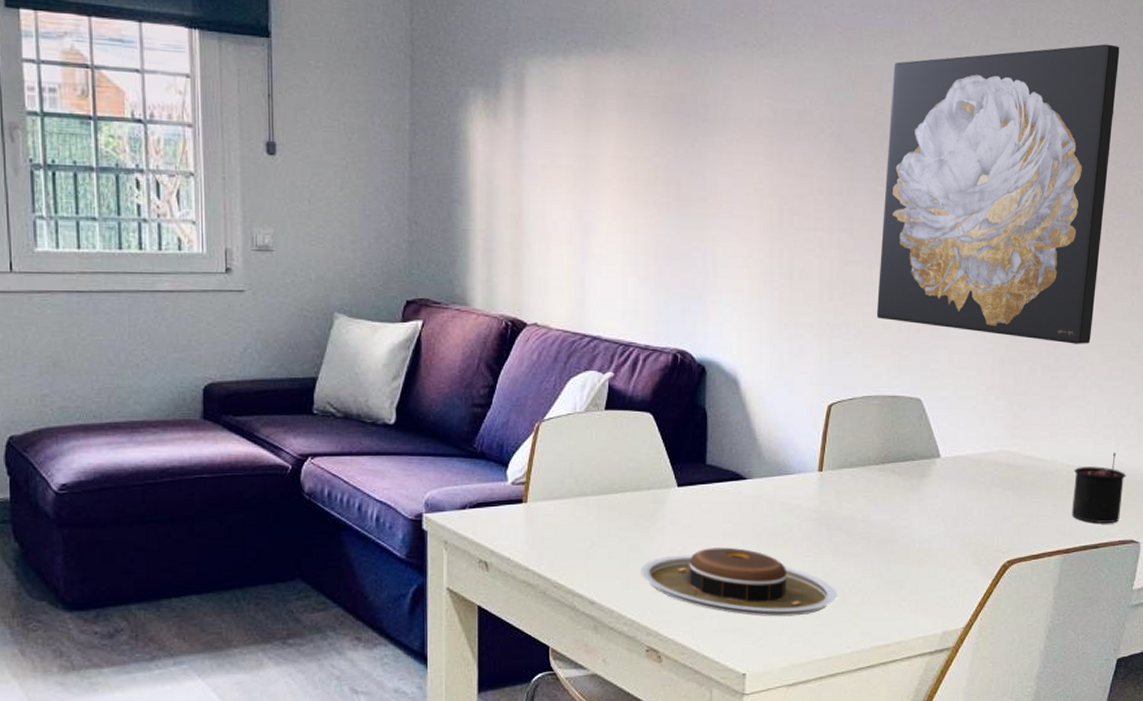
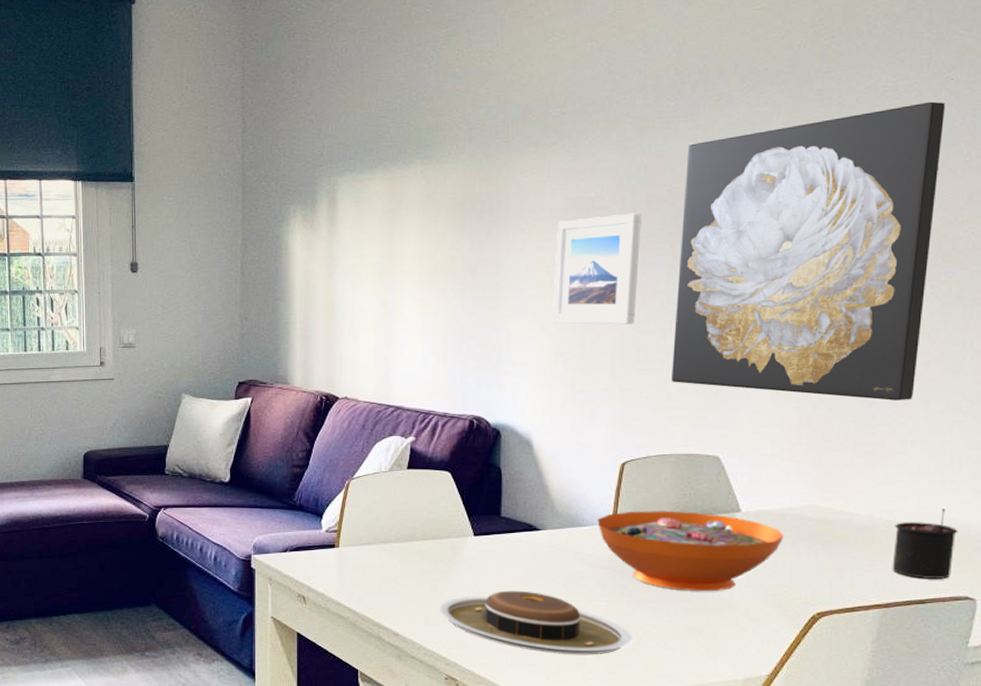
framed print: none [760,131,849,253] -> present [552,213,641,325]
decorative bowl: none [804,456,979,543] -> present [597,511,784,592]

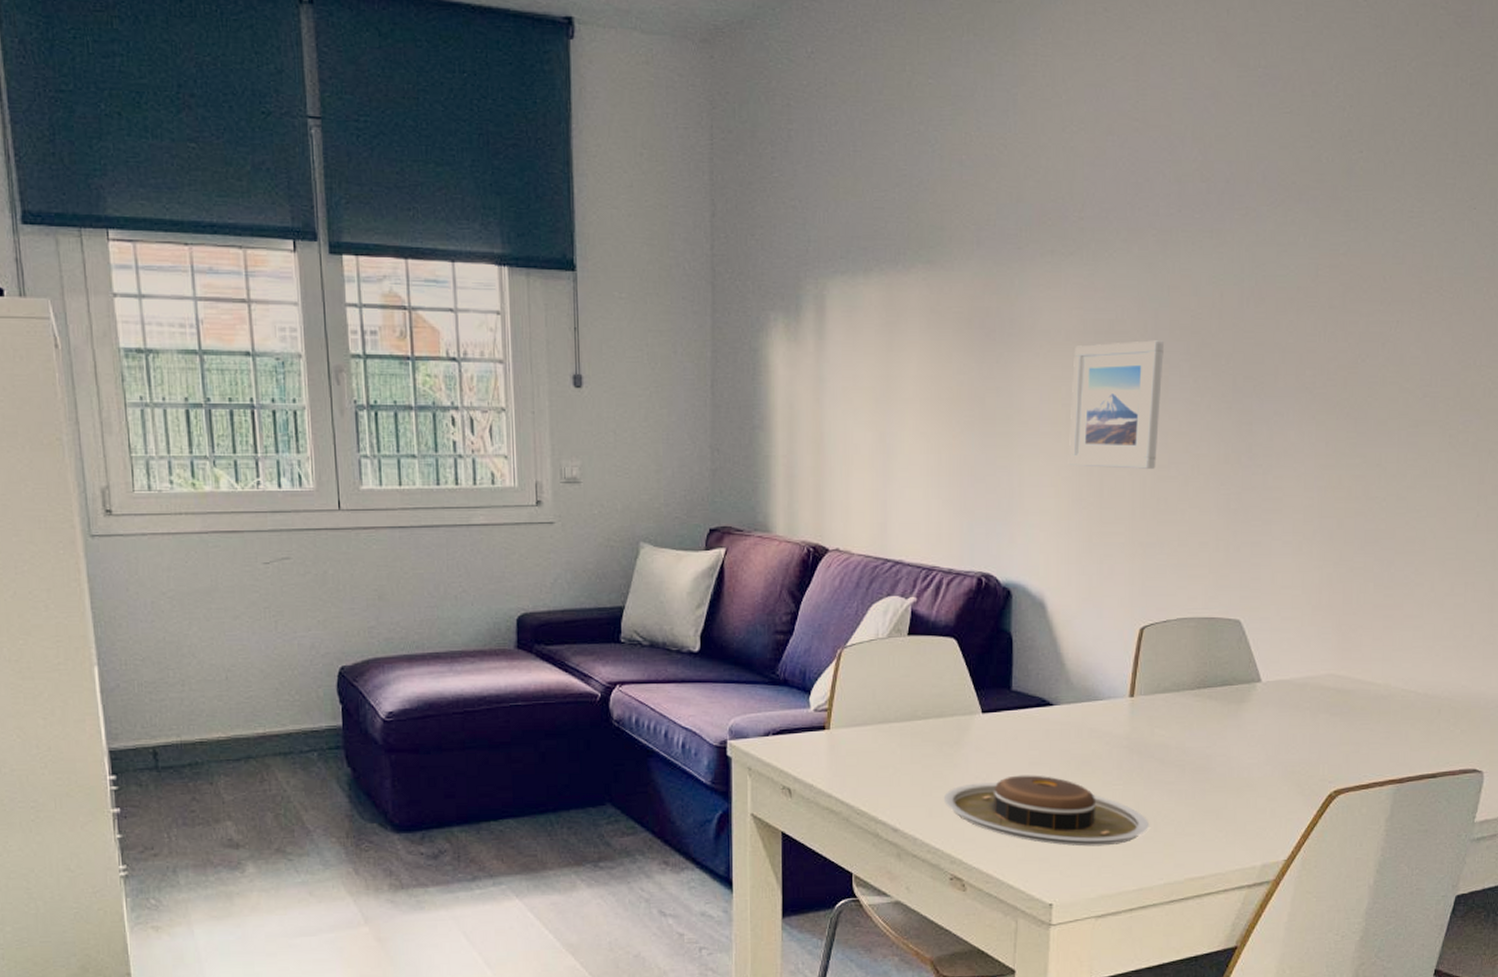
decorative bowl: present [597,511,784,592] -> none [1114,681,1303,771]
wall art: present [671,101,945,401] -> none [1192,232,1468,560]
candle: present [892,508,958,579] -> none [1406,676,1469,751]

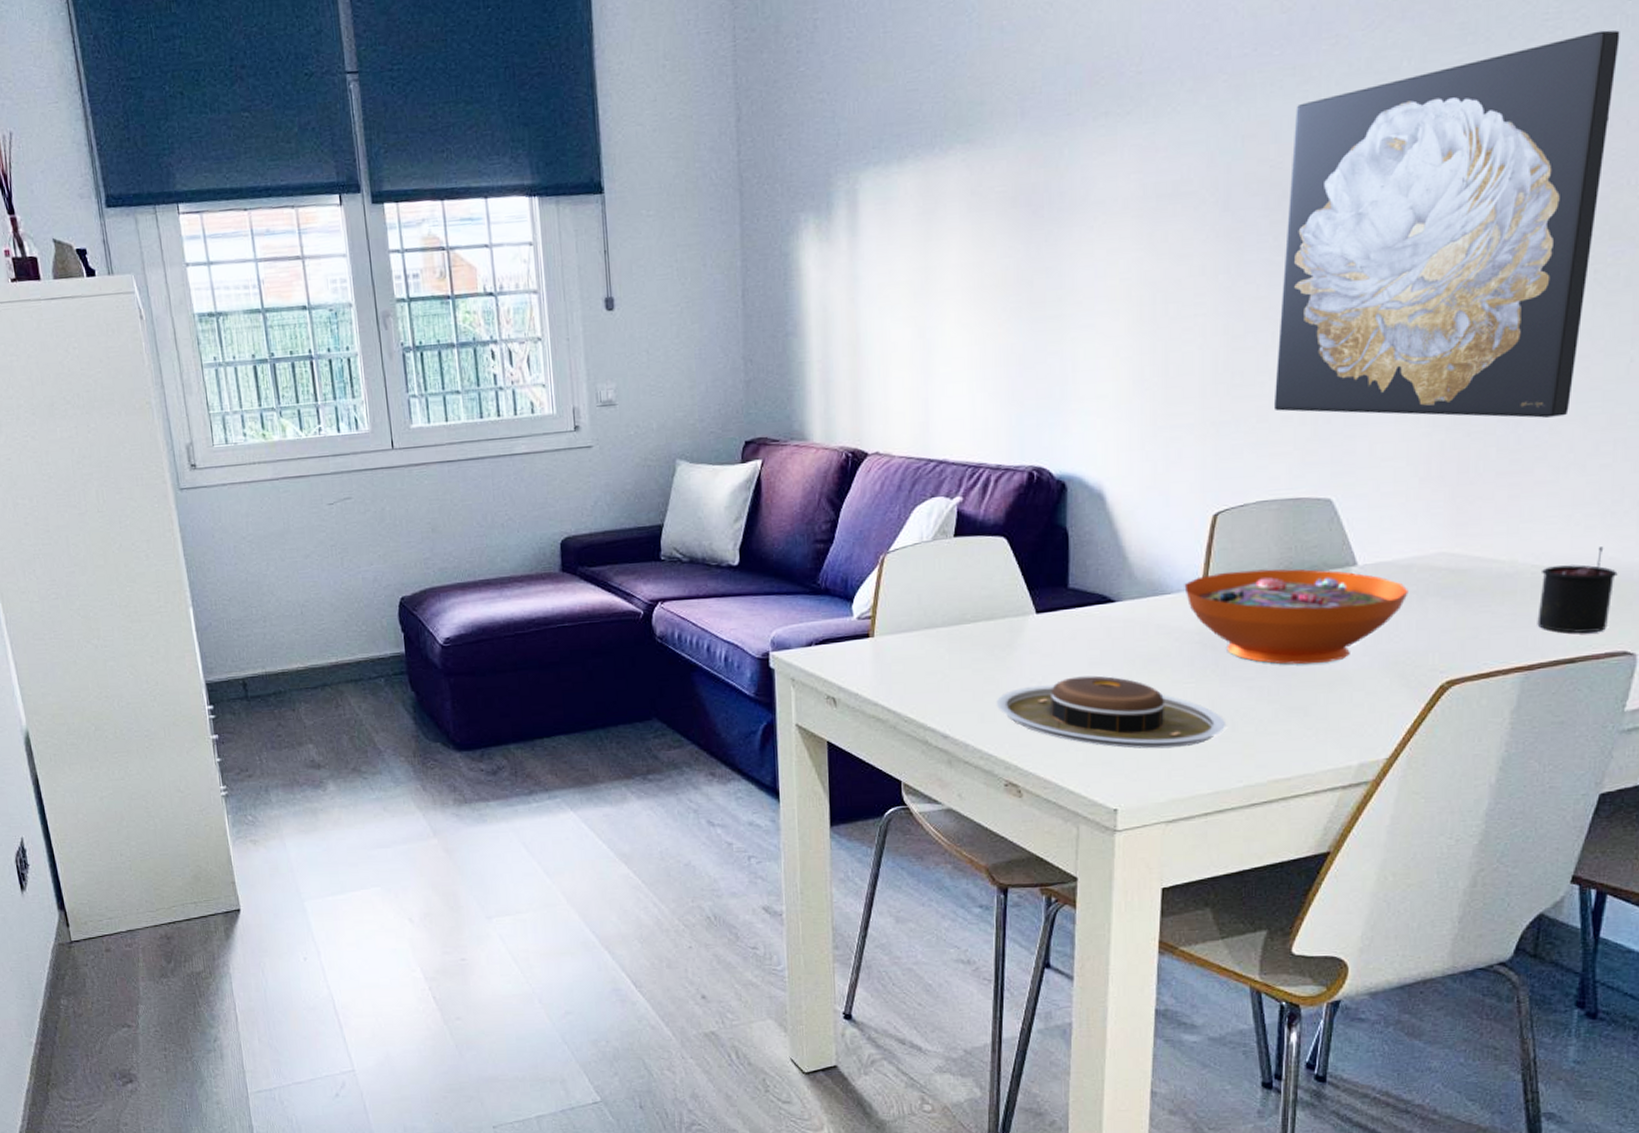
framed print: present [1068,340,1164,469] -> none [1127,197,1238,345]
decorative bowl: none [1114,681,1303,771] -> present [1184,569,1408,665]
wall art: none [1192,232,1468,560] -> present [1273,30,1620,418]
candle: none [1406,676,1469,751] -> present [1537,547,1618,633]

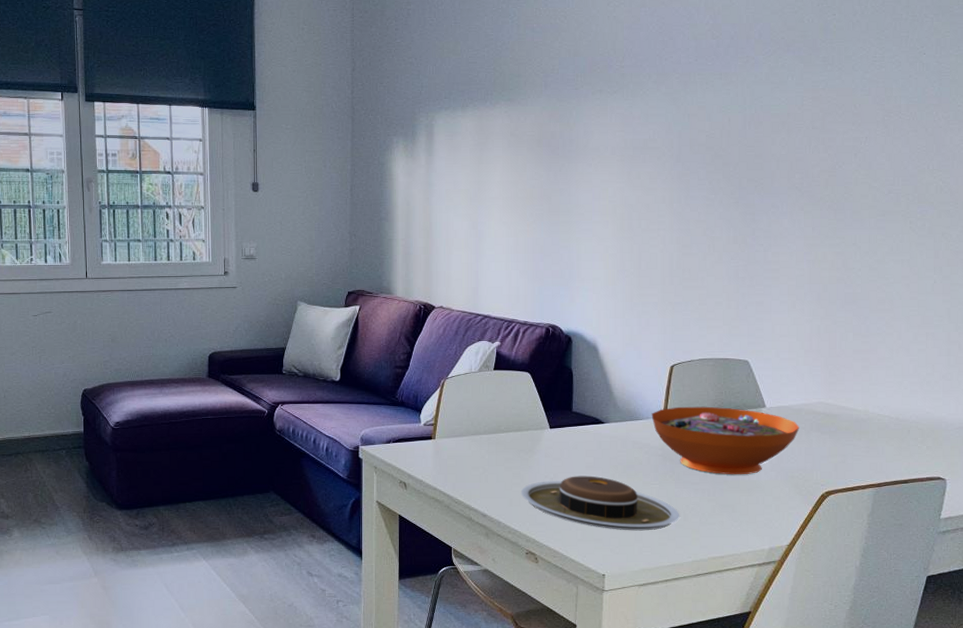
wall art: present [1273,30,1620,418] -> none [710,71,919,315]
candle: present [1537,547,1618,633] -> none [883,404,932,462]

